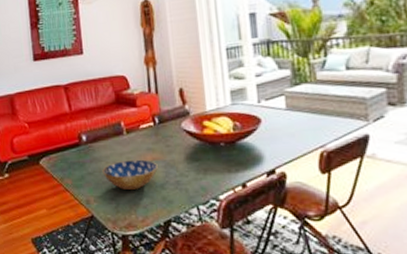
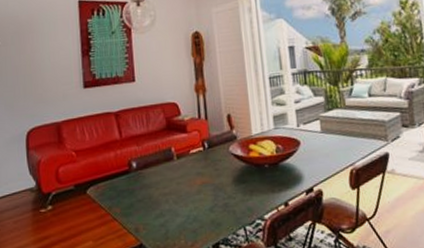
bowl: present [102,159,158,191] -> none [152,184,207,216]

